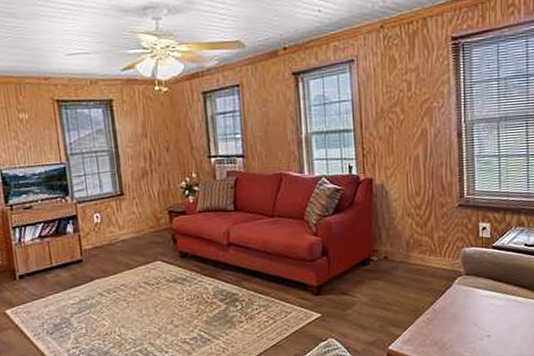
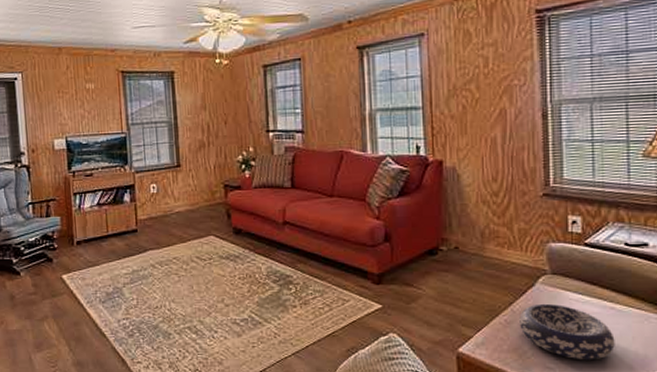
decorative bowl: none [439,300,516,347] -> present [519,303,615,360]

